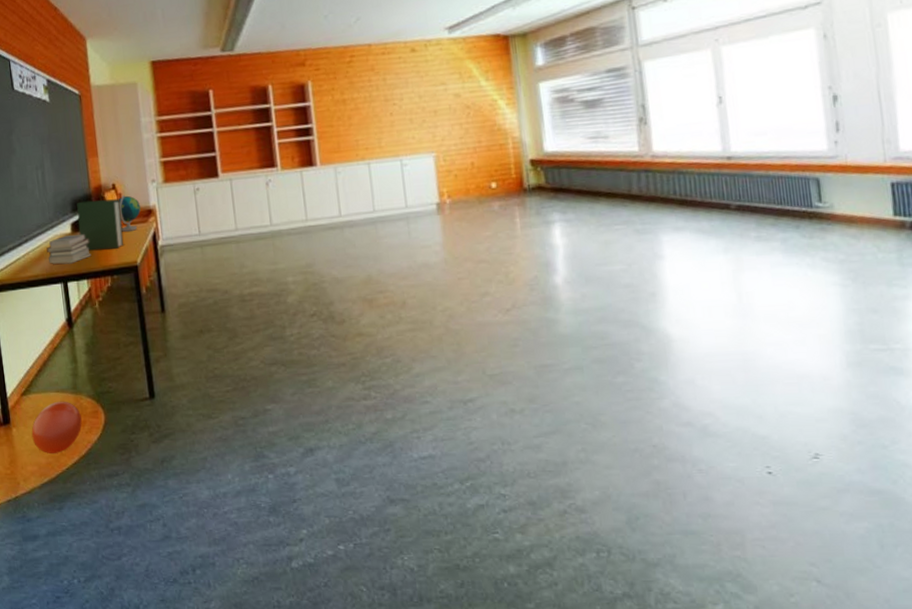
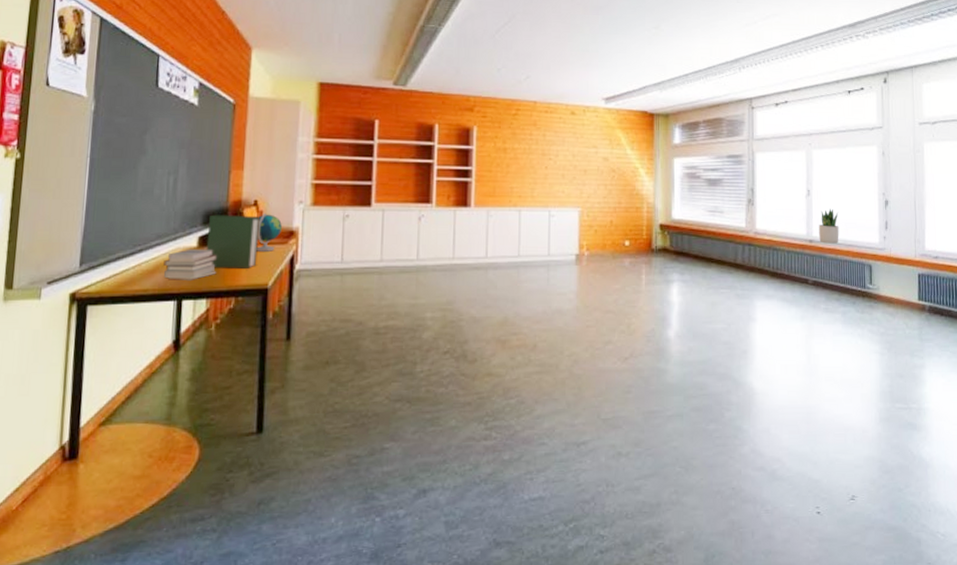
ball: present [31,401,82,455] -> none [103,433,171,496]
planter: none [738,115,769,159] -> present [819,208,839,244]

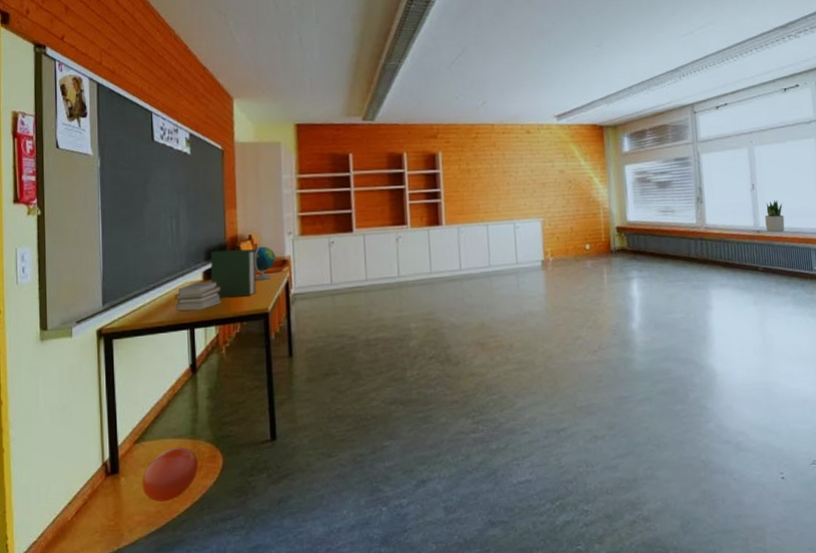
ball: none [103,433,171,496] -> present [142,447,198,502]

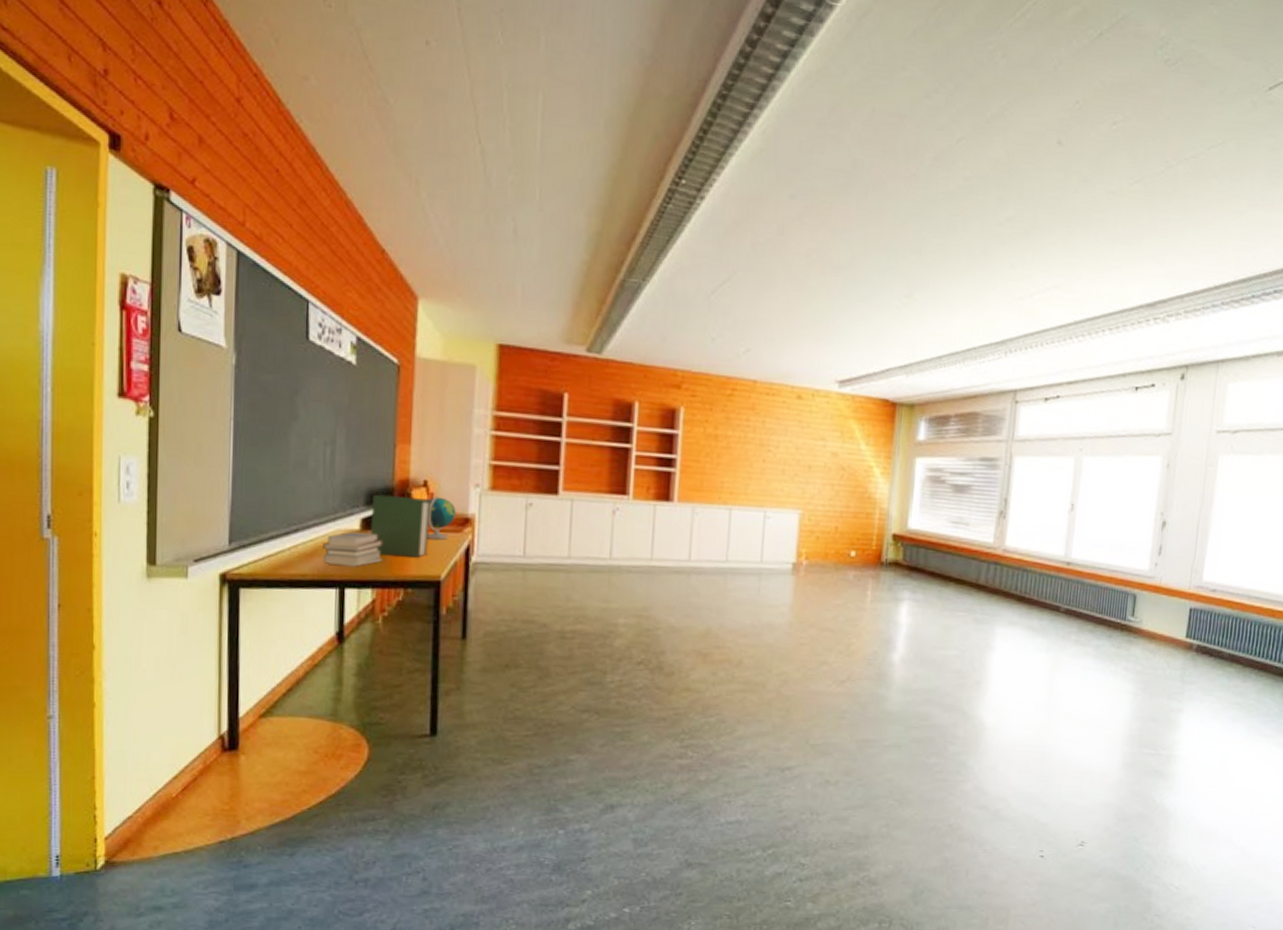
ball: present [142,447,198,502] -> none [266,728,338,791]
planter: present [765,199,785,233] -> none [1078,526,1104,568]

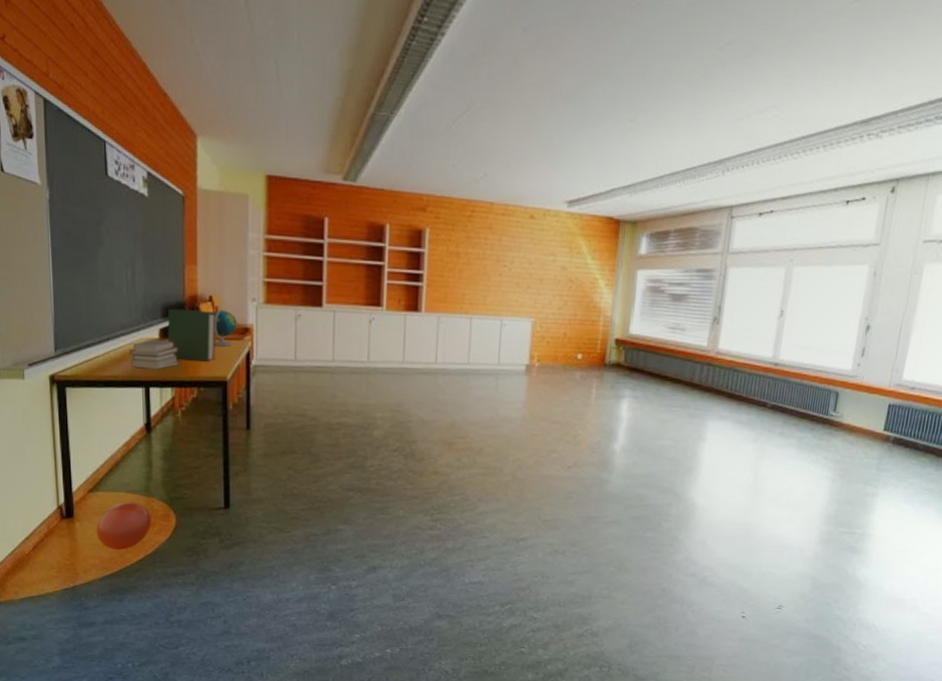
ball: none [266,728,338,791] -> present [96,501,151,550]

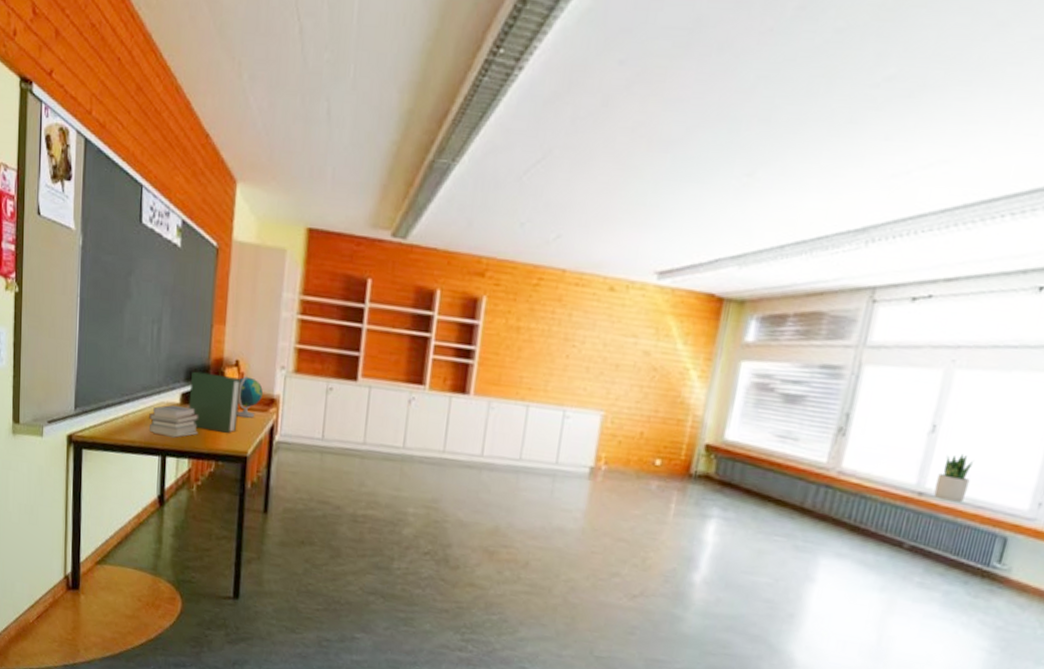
ball: present [96,501,151,550] -> none [100,578,157,631]
planter: none [785,331,811,369] -> present [933,453,973,503]

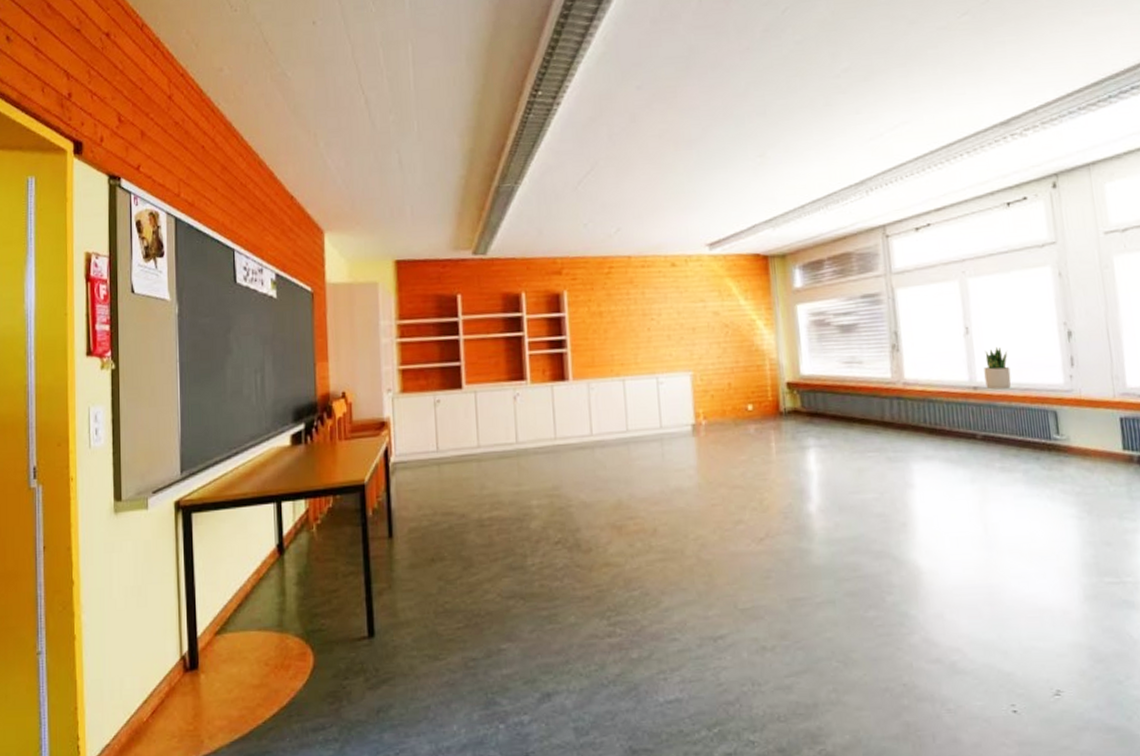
books: present [149,404,198,438] -> none [260,447,312,482]
binder: present [188,371,242,433] -> none [299,409,351,467]
globe: present [237,376,263,418] -> none [348,405,373,446]

